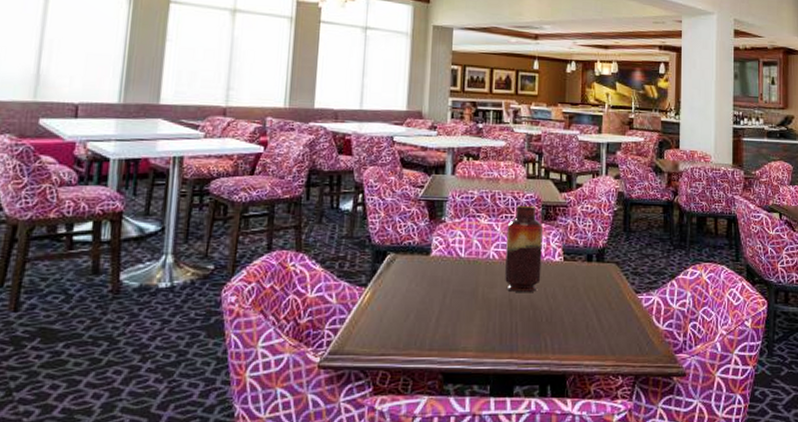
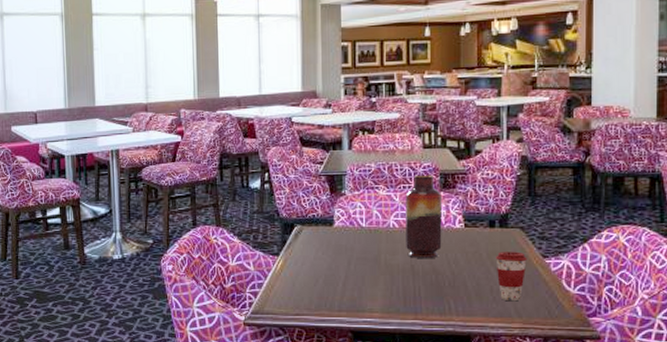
coffee cup: none [592,286,621,338] -> present [495,251,527,302]

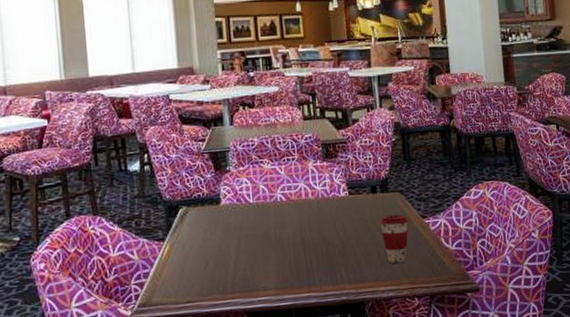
vase: present [405,174,442,258] -> none [290,145,329,230]

